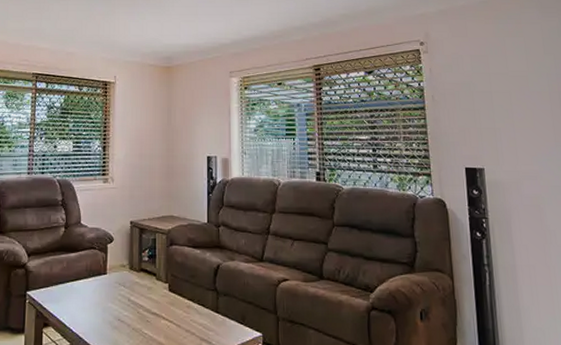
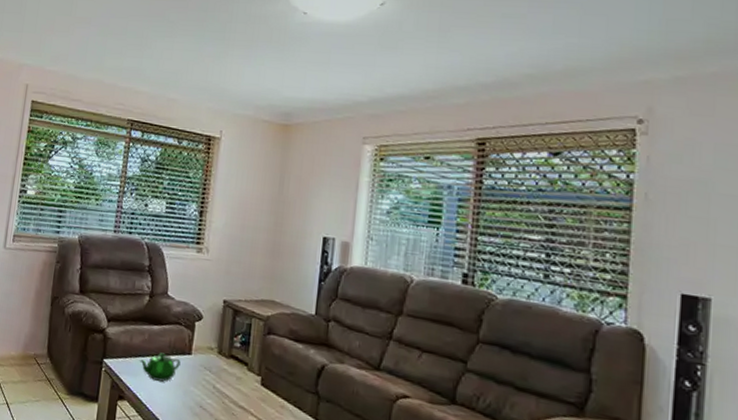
teapot: none [60,277,98,303] -> present [139,352,181,382]

